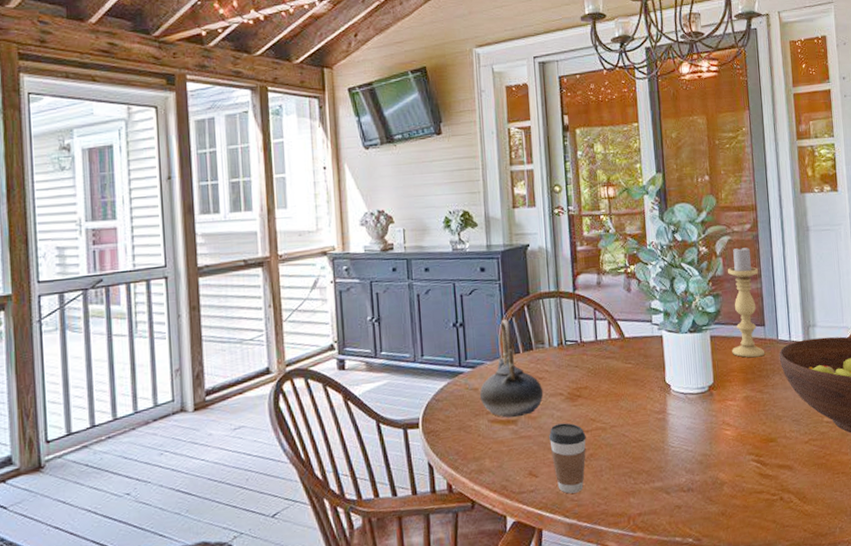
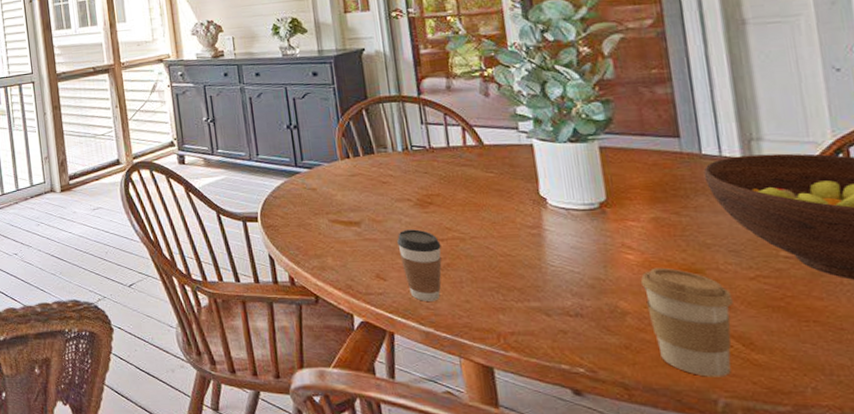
teapot: present [479,318,544,418] -> none [318,122,389,220]
candle holder: present [728,246,764,358] -> none [621,44,681,174]
coffee cup: none [734,439,794,531] -> present [640,267,733,377]

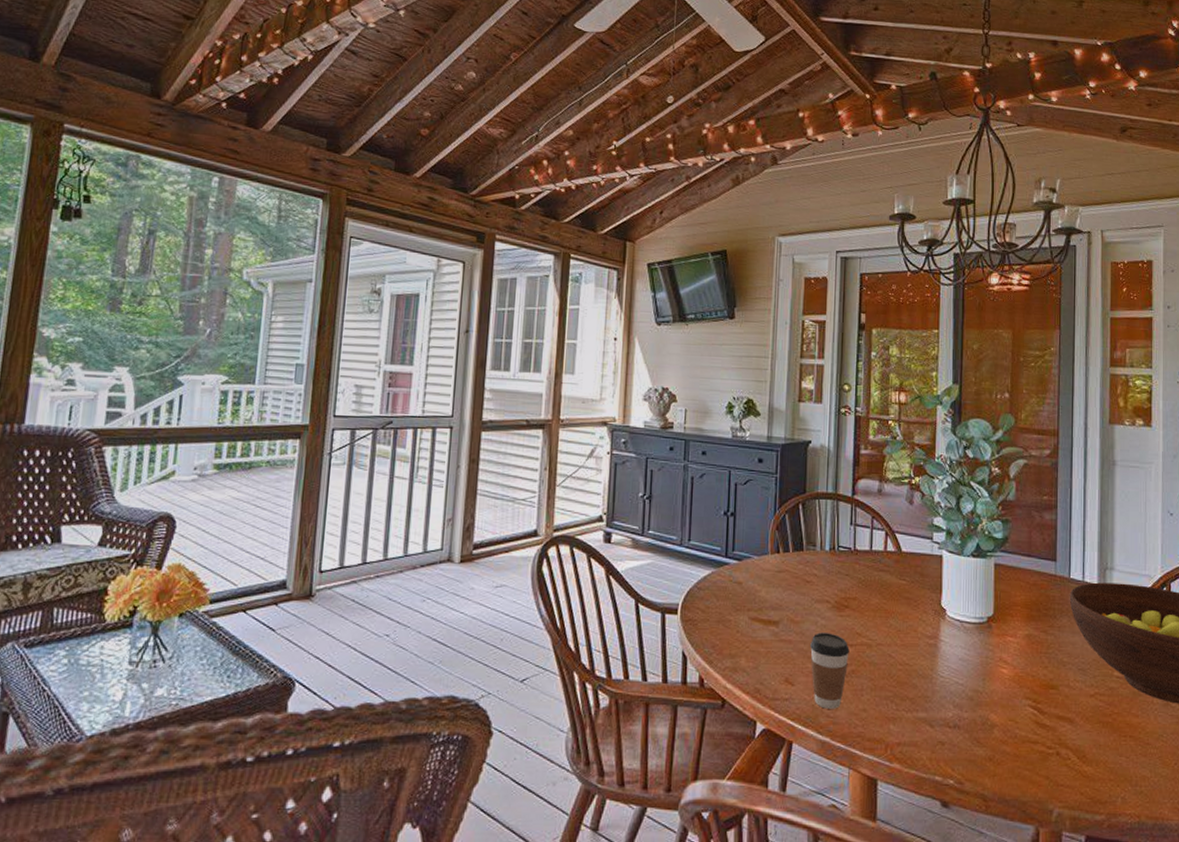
coffee cup: present [640,267,733,377] -> none [1009,682,1076,788]

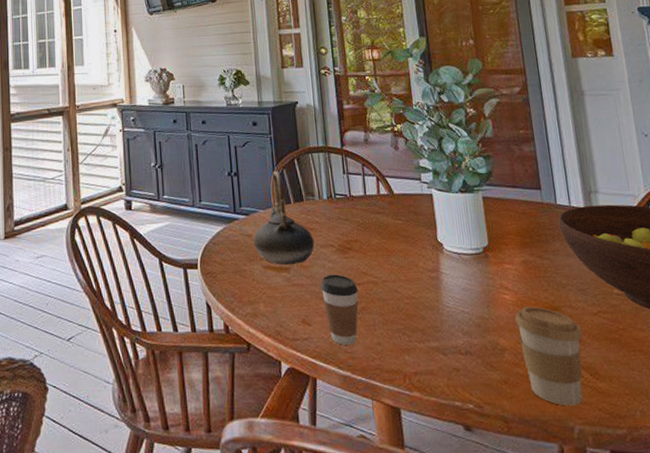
teapot: none [742,514,810,619] -> present [253,170,315,266]
coffee cup: none [1009,682,1076,788] -> present [514,306,583,406]

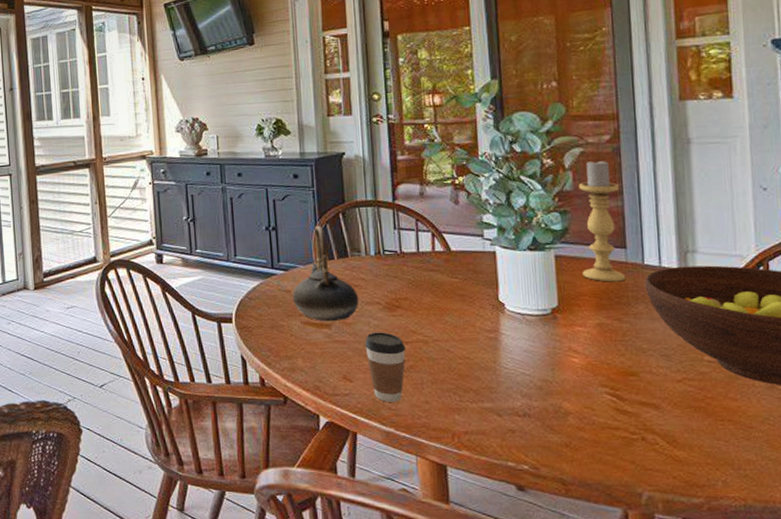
candle holder: none [498,108,542,222] -> present [579,159,625,282]
coffee cup: present [514,306,583,406] -> none [583,370,662,472]

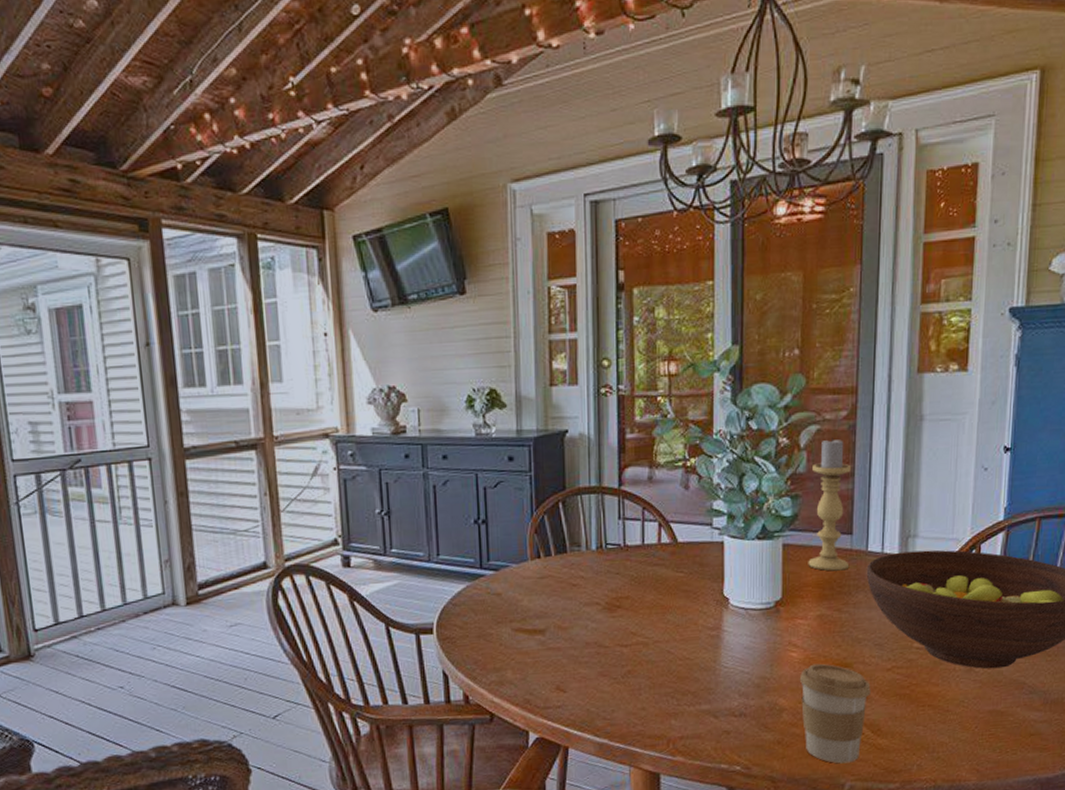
teapot: present [292,225,359,322] -> none [502,516,577,628]
coffee cup: present [365,332,406,402] -> none [581,635,624,712]
coffee cup: none [583,370,662,472] -> present [799,663,871,764]

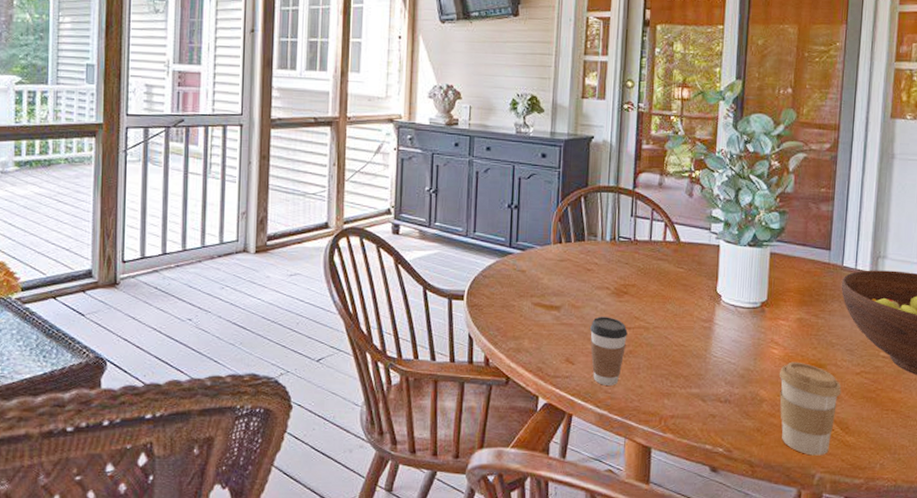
coffee cup: none [581,635,624,712] -> present [590,316,628,386]
candle holder: present [808,437,851,571] -> none [791,165,831,281]

